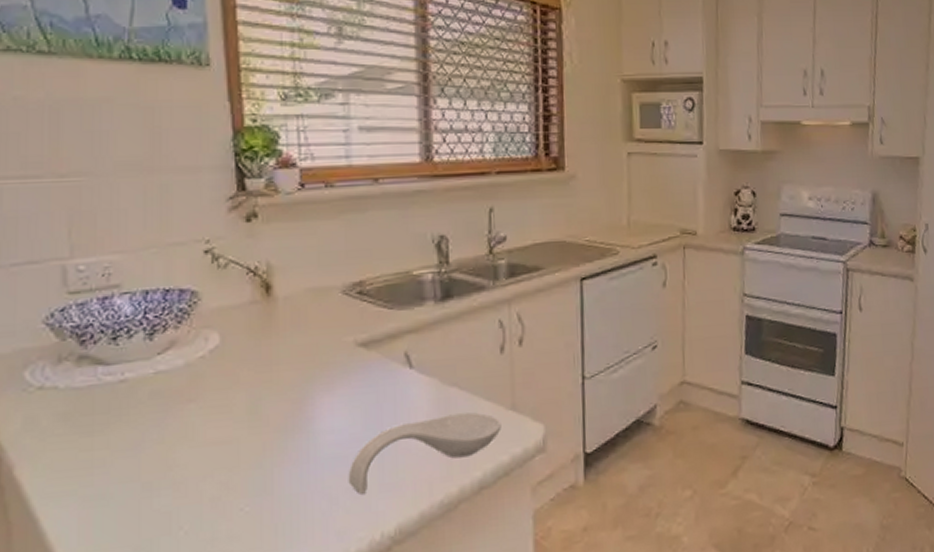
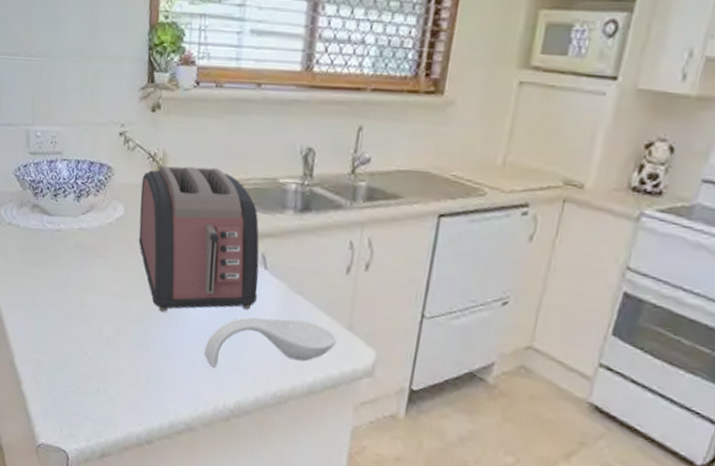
toaster: none [241,271,405,448] -> present [138,165,260,313]

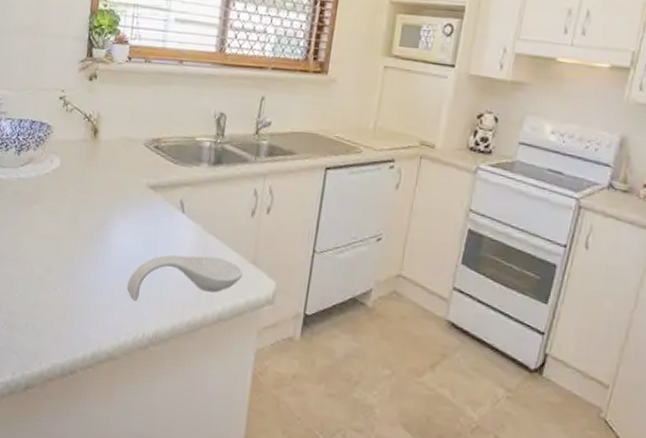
toaster: present [138,165,260,313] -> none [71,125,179,252]

